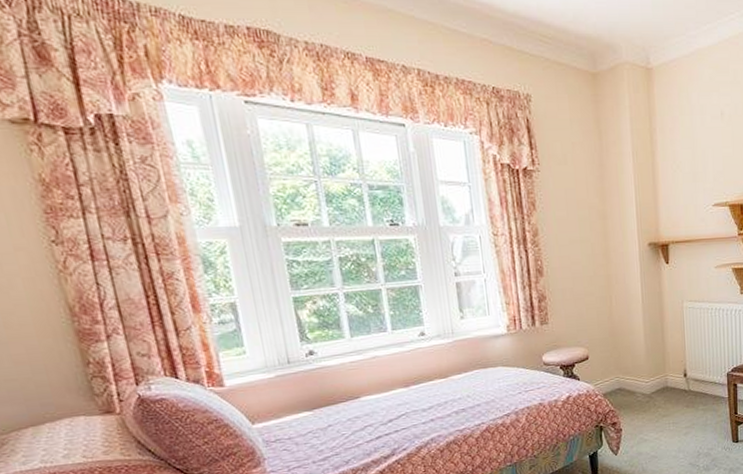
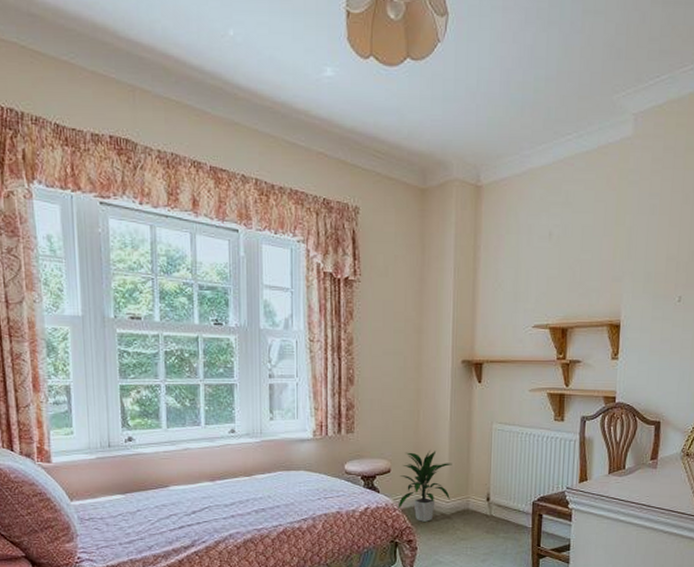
indoor plant: none [598,334,649,404] -> present [397,451,452,522]

